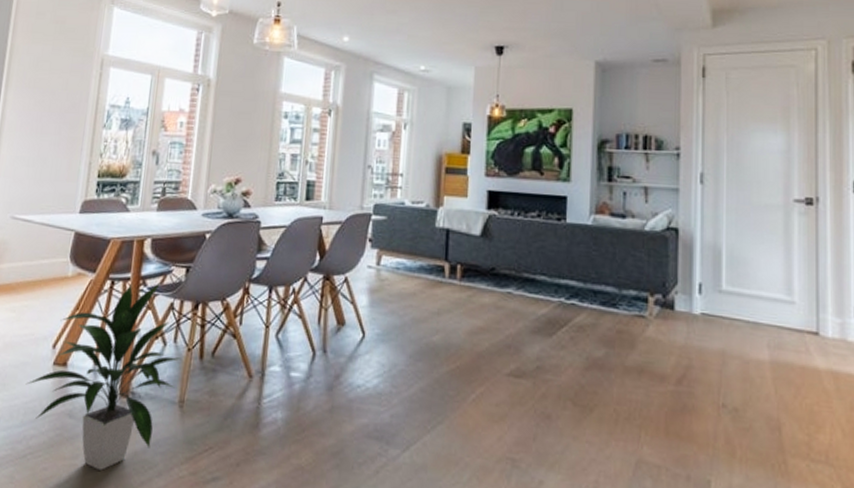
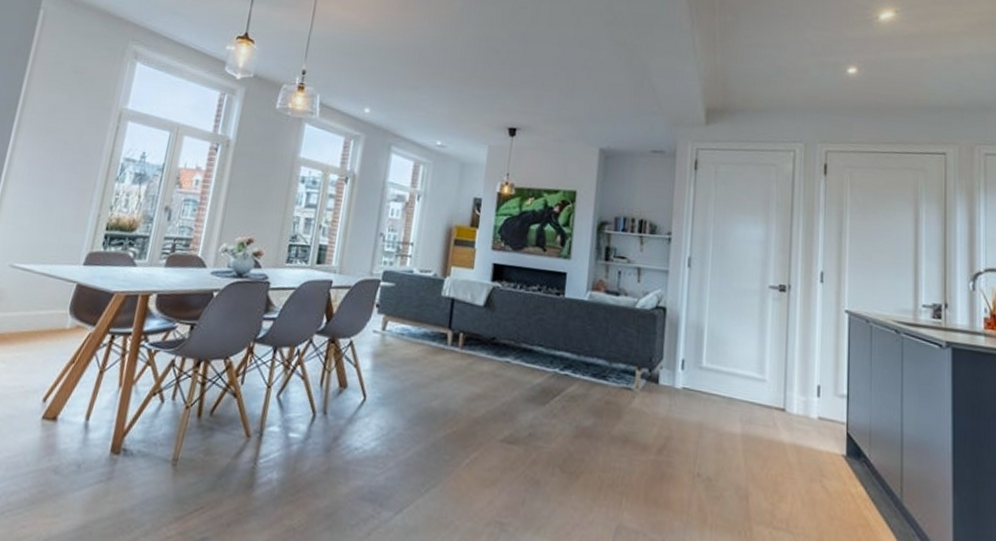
indoor plant: present [25,282,181,471] -> none [10,338,178,529]

